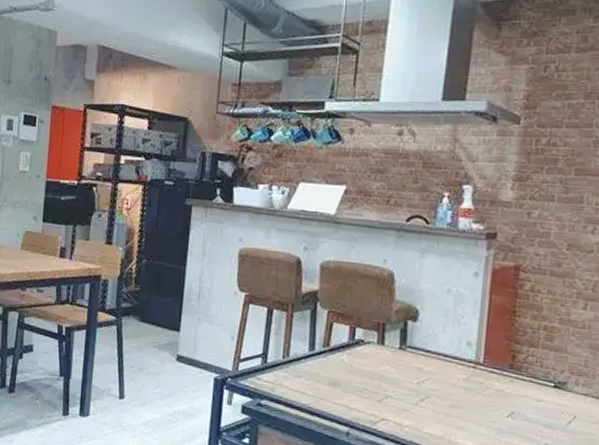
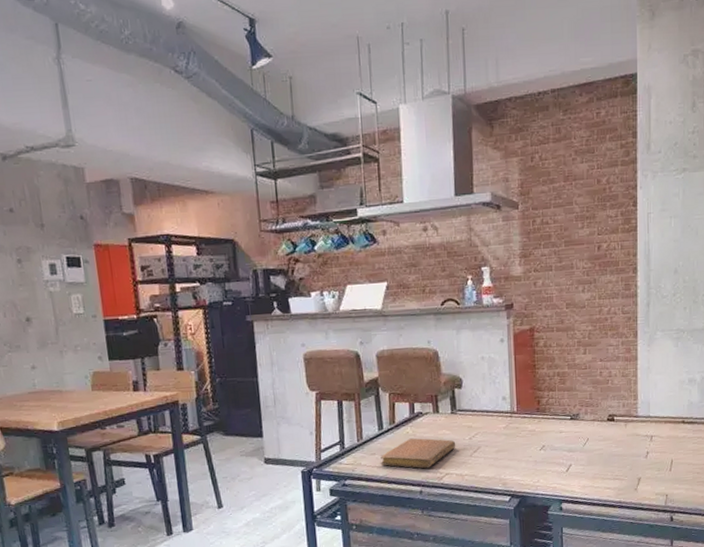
notebook: none [304,367,400,408] -> present [380,438,456,469]

